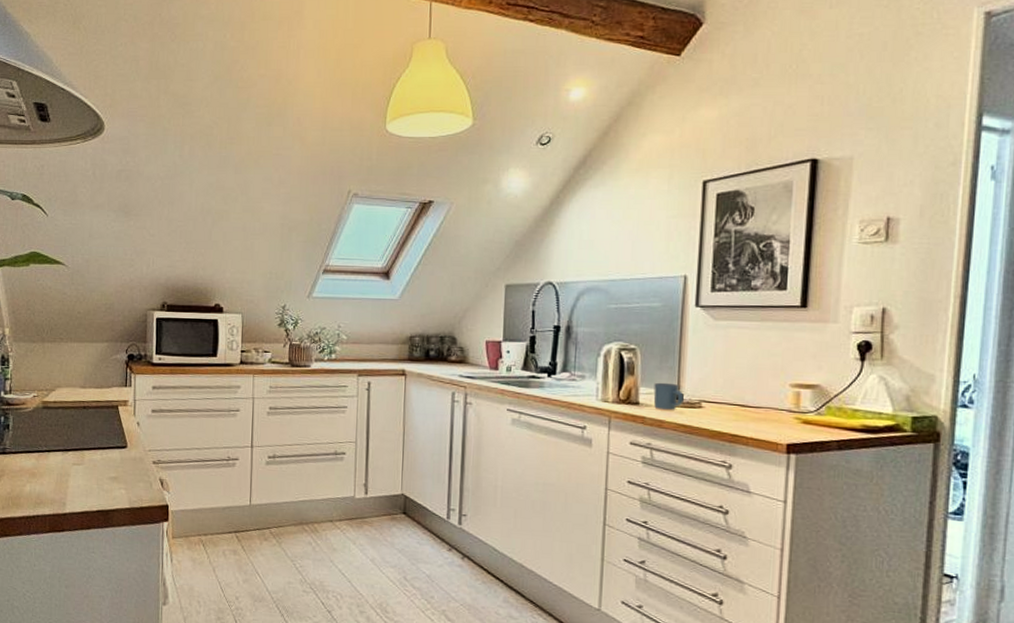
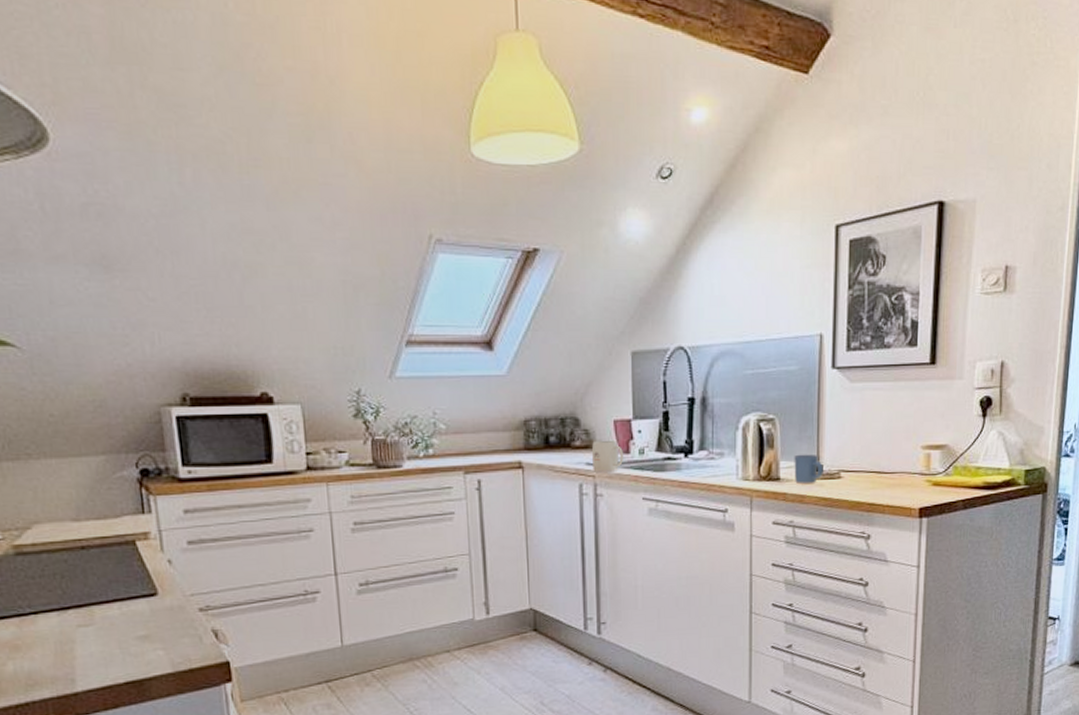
mug: none [464,357,493,385] -> present [591,441,624,473]

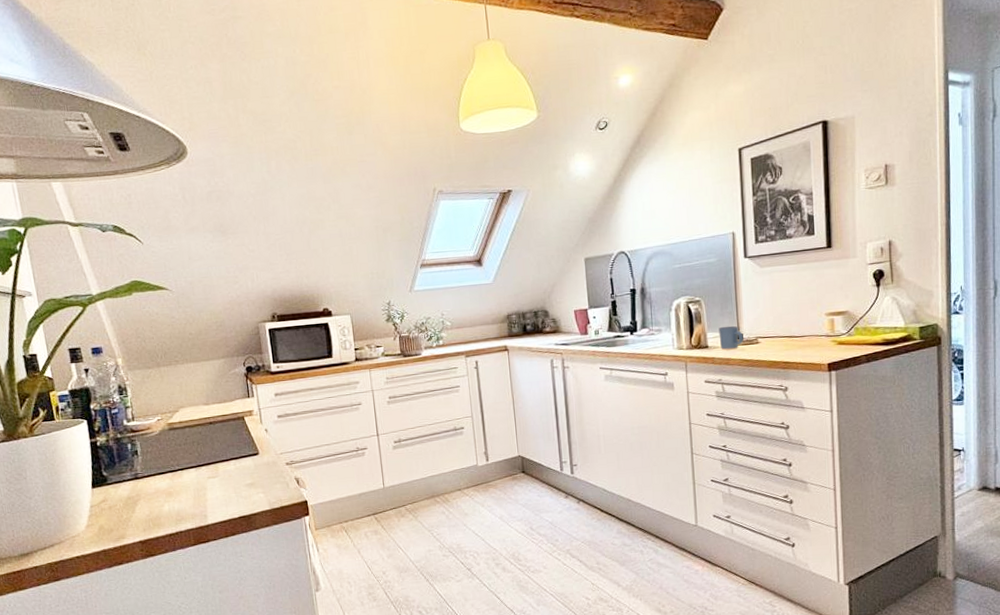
mug: present [591,441,624,473] -> none [558,326,584,351]

